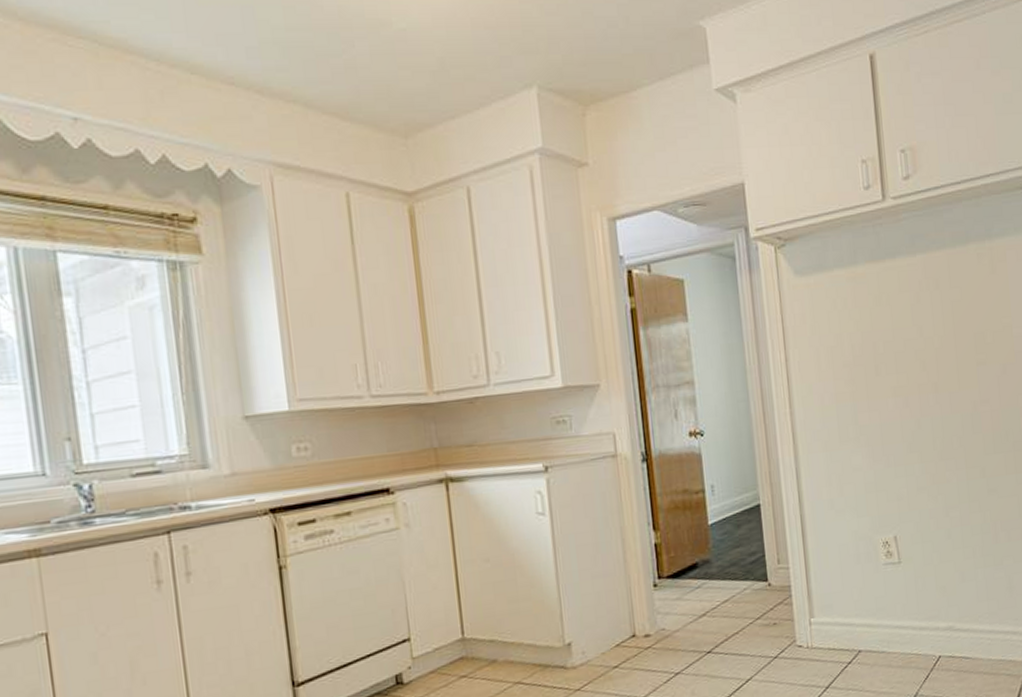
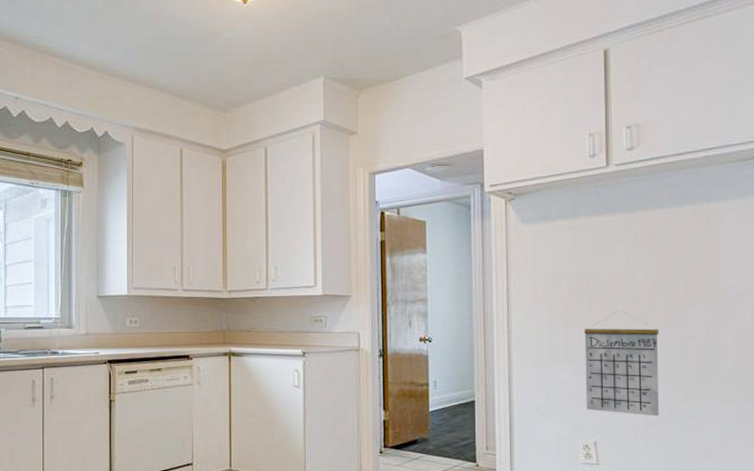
calendar: none [874,376,958,500] -> present [584,311,659,417]

